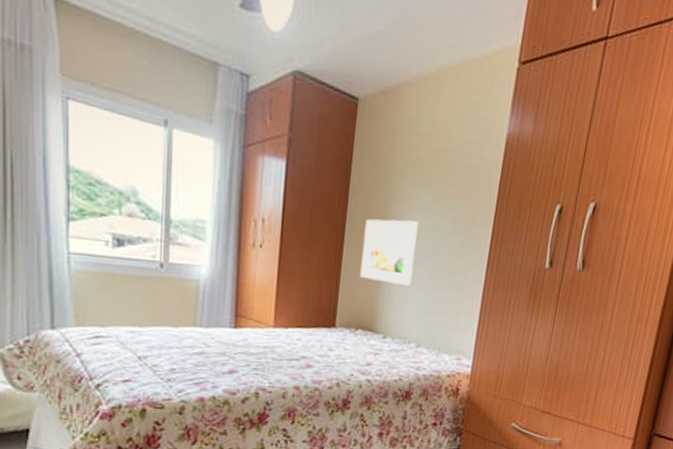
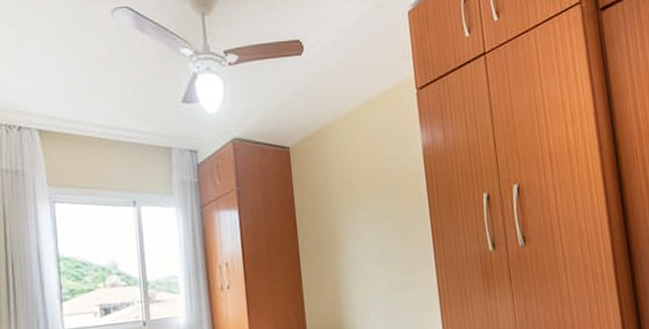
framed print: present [360,218,419,286] -> none [316,236,369,297]

